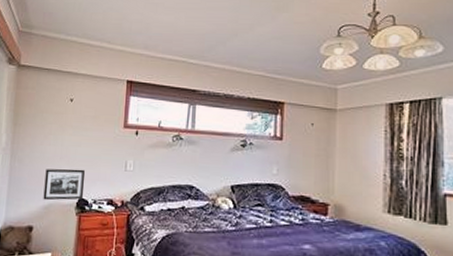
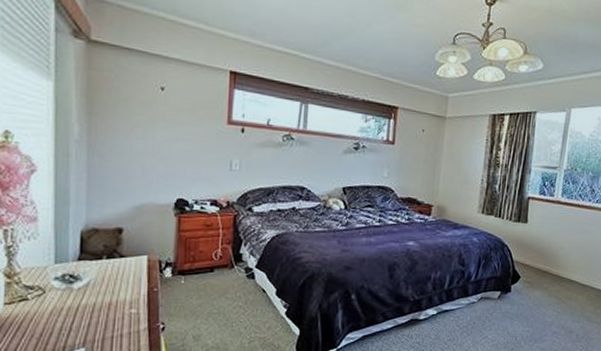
picture frame: present [43,169,86,201] -> none [133,166,184,201]

